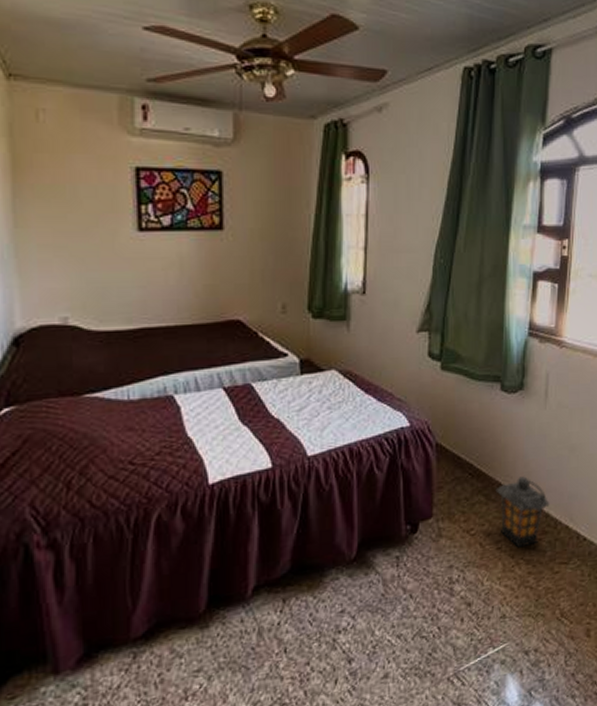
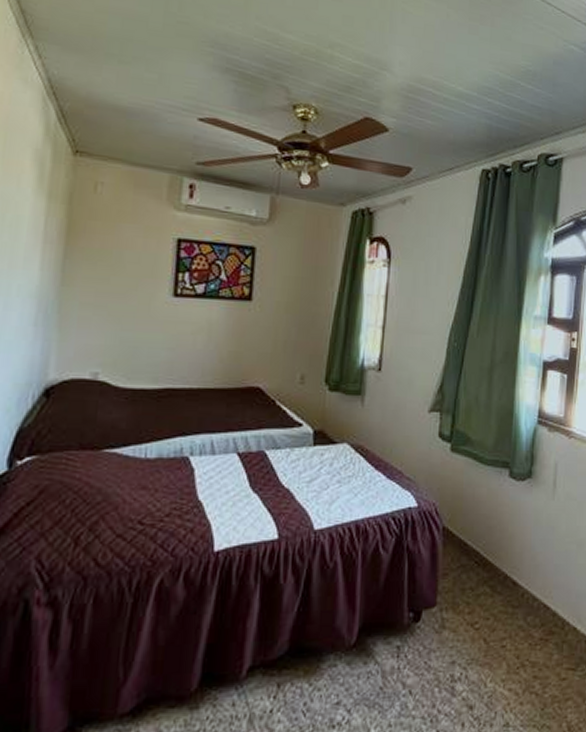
lantern: present [495,476,550,548] -> none [502,569,557,648]

